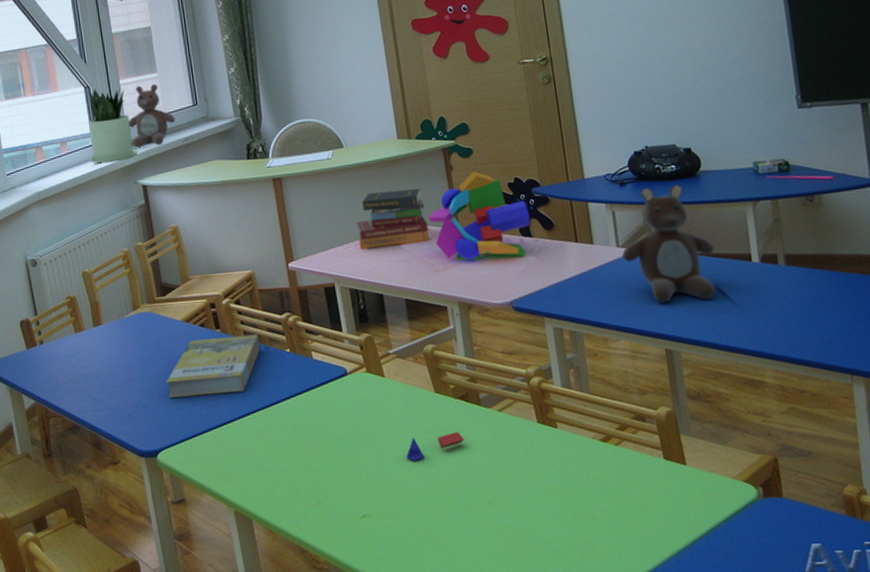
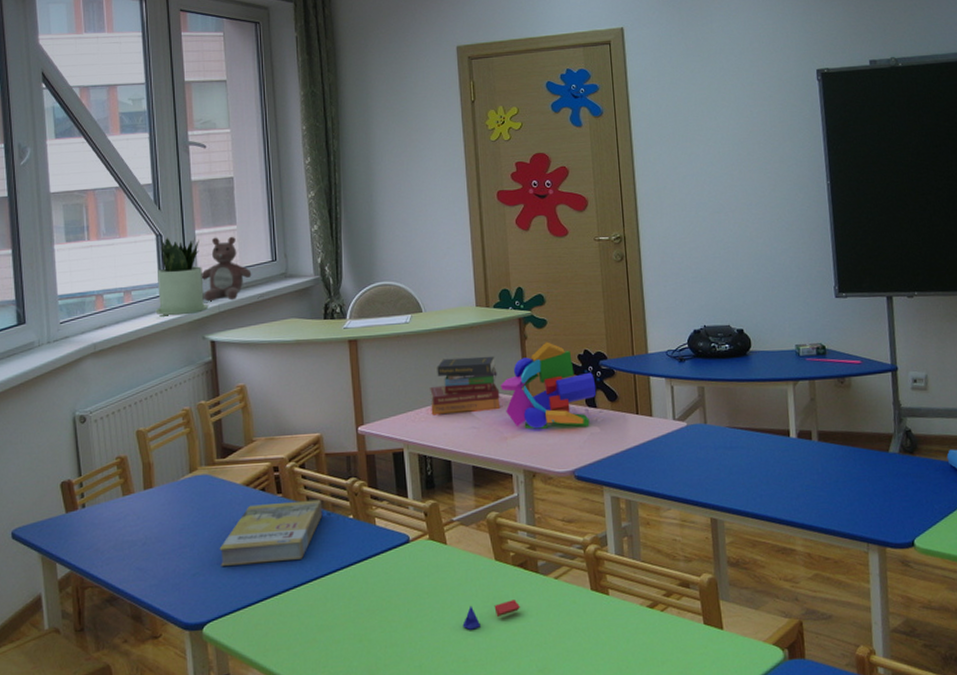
teddy bear: present [622,185,715,304] -> none [678,363,759,475]

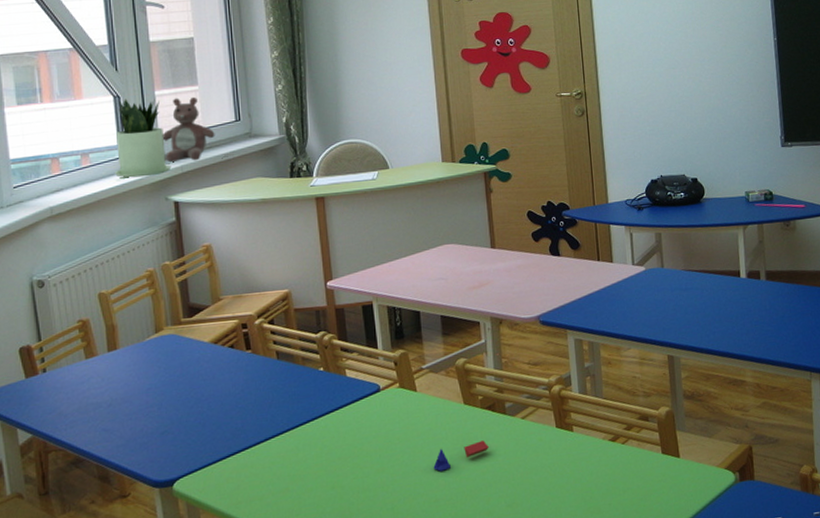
book: present [219,499,323,566] -> none [188,354,293,423]
books: present [430,356,500,415] -> none [398,209,467,268]
toy block set: present [501,342,597,429] -> none [467,194,560,278]

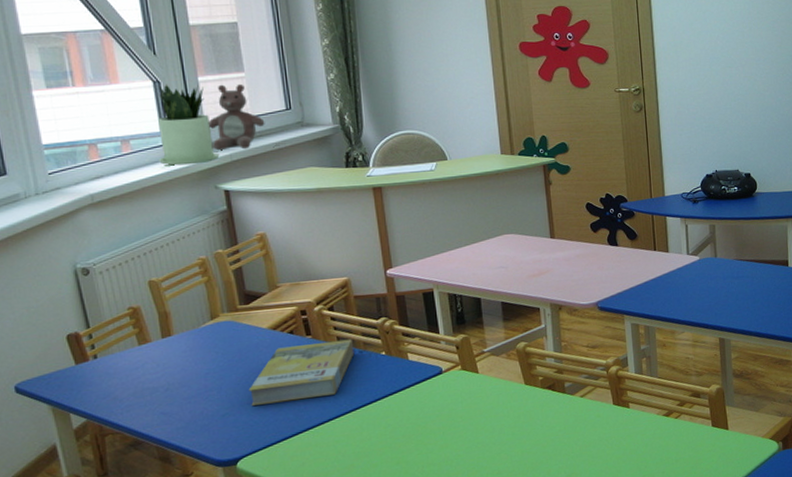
book: none [188,354,293,423] -> present [248,339,355,406]
toy blocks: present [433,440,490,471] -> none [495,417,550,446]

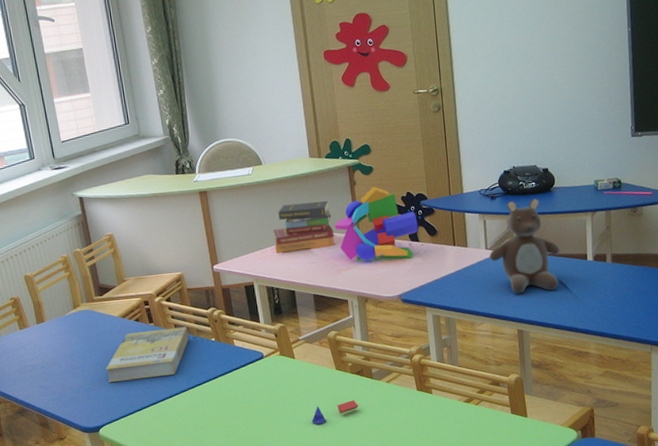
planter: present [158,83,220,166] -> none [24,104,74,177]
stuffed animal: present [208,83,265,151] -> none [63,103,109,163]
books: none [457,200,527,257] -> present [273,200,335,254]
toy blocks: none [495,417,550,446] -> present [311,400,359,425]
toy block set: none [527,187,618,267] -> present [334,186,419,262]
teddy bear: none [691,204,762,301] -> present [489,199,560,294]

